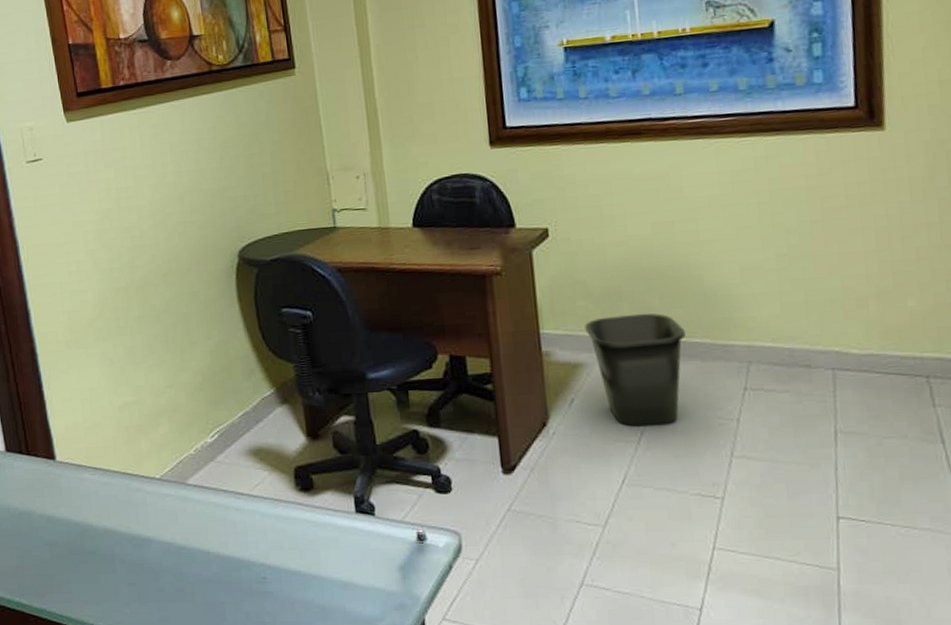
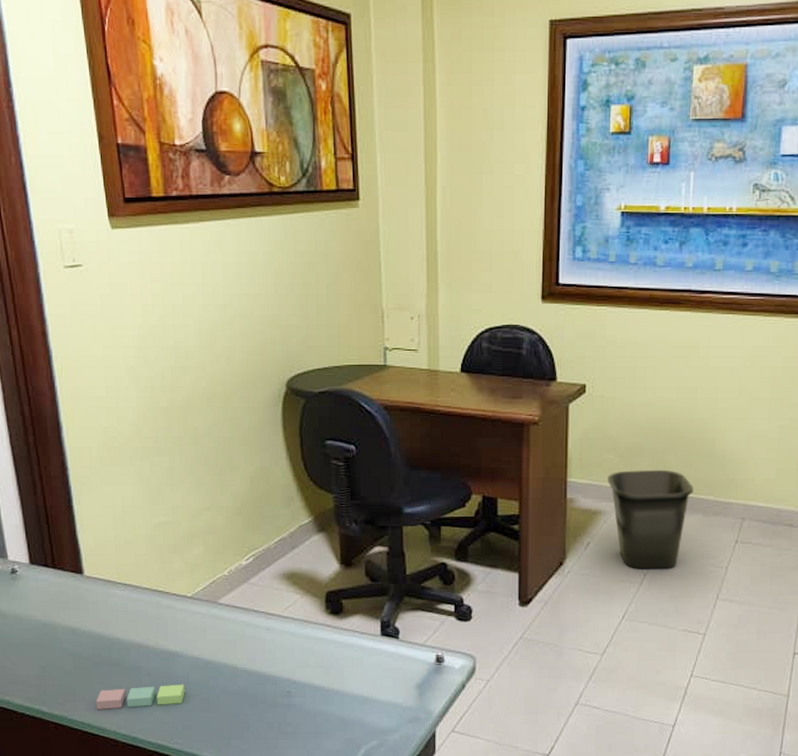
sticky notes: none [72,572,160,601] -> present [95,684,186,709]

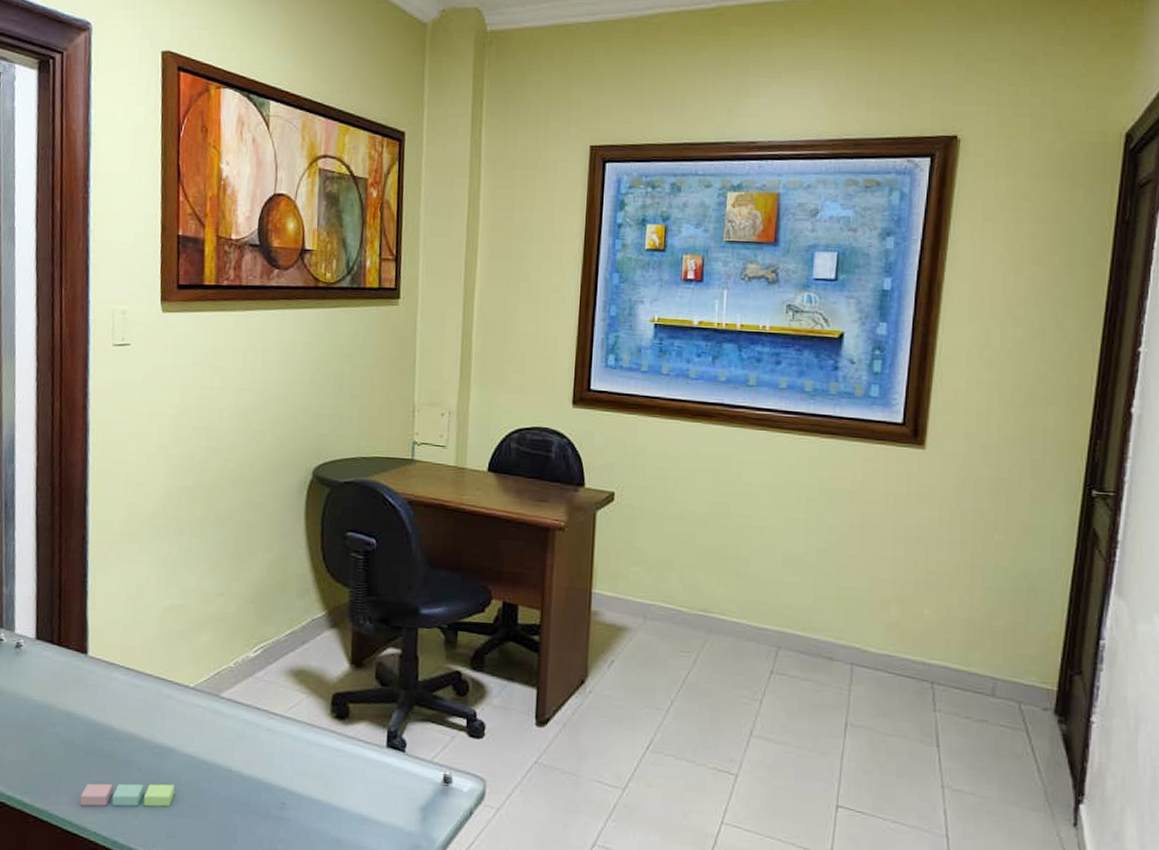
waste bin: present [607,469,694,570] -> none [634,585,725,697]

